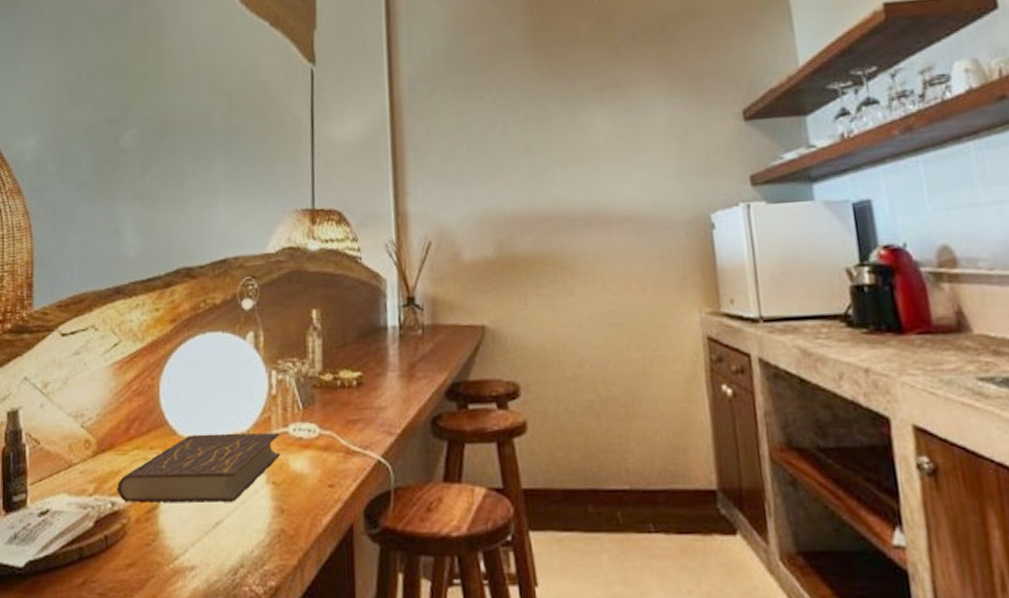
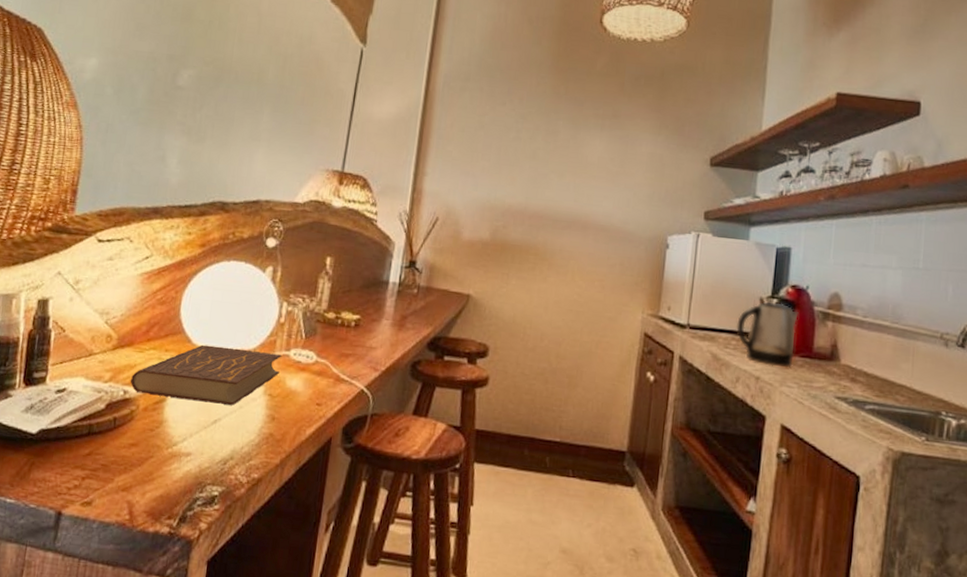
kettle: none [823,270,910,353] -> present [736,302,799,368]

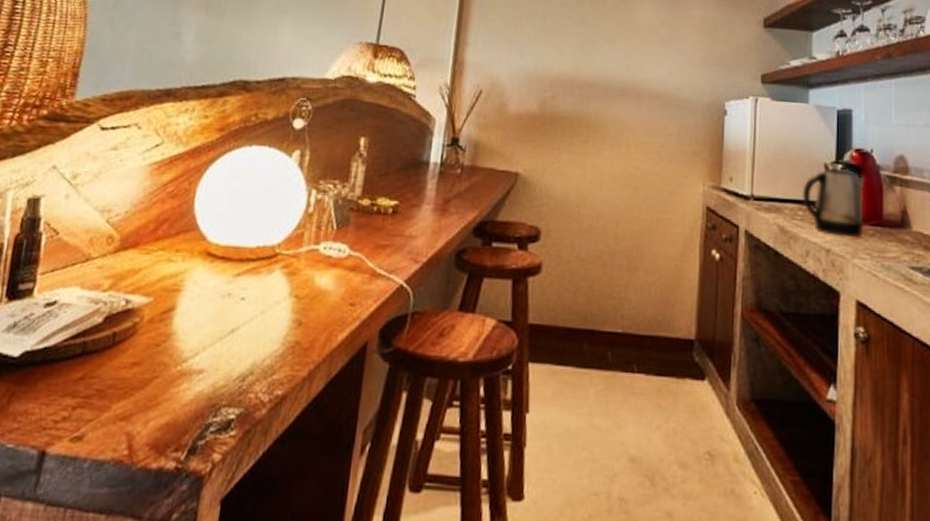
book: present [130,344,281,405] -> none [133,242,310,311]

